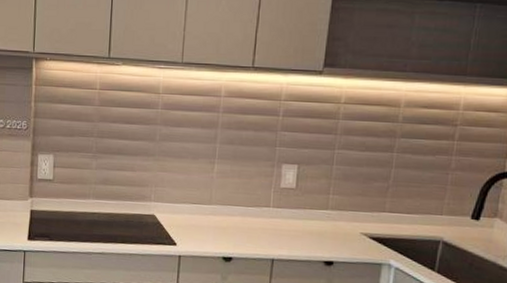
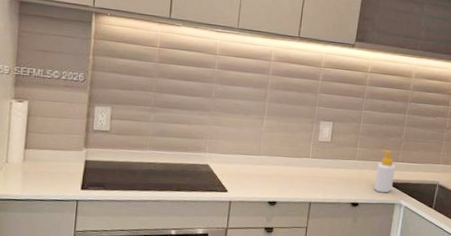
soap bottle: none [353,197,382,251] -> present [374,150,396,193]

